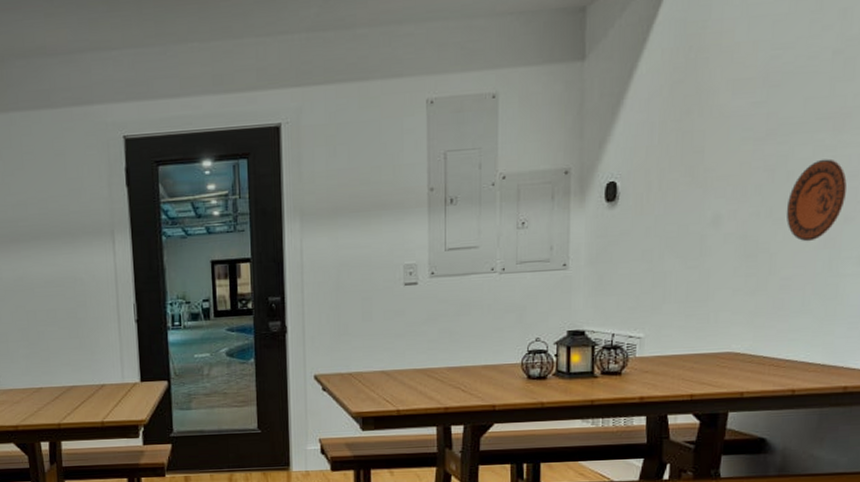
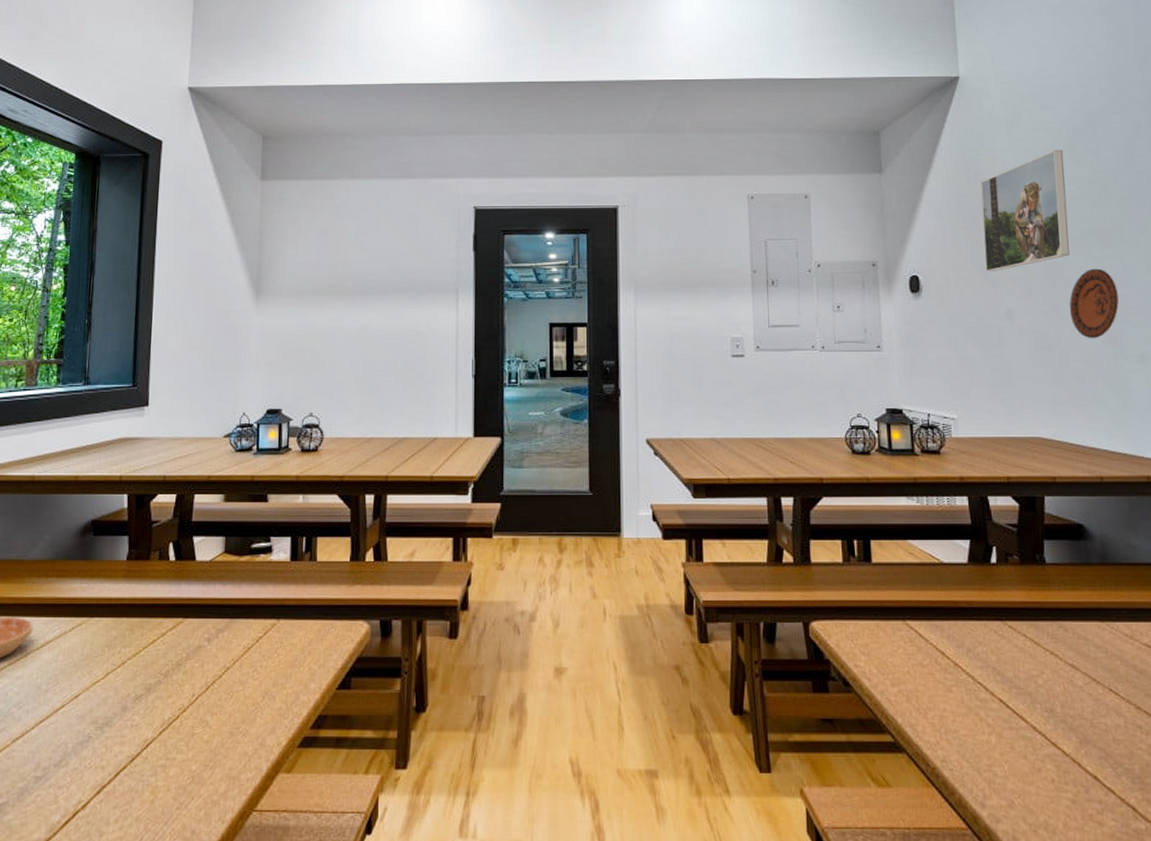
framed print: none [695,12,808,173] -> present [980,149,1070,273]

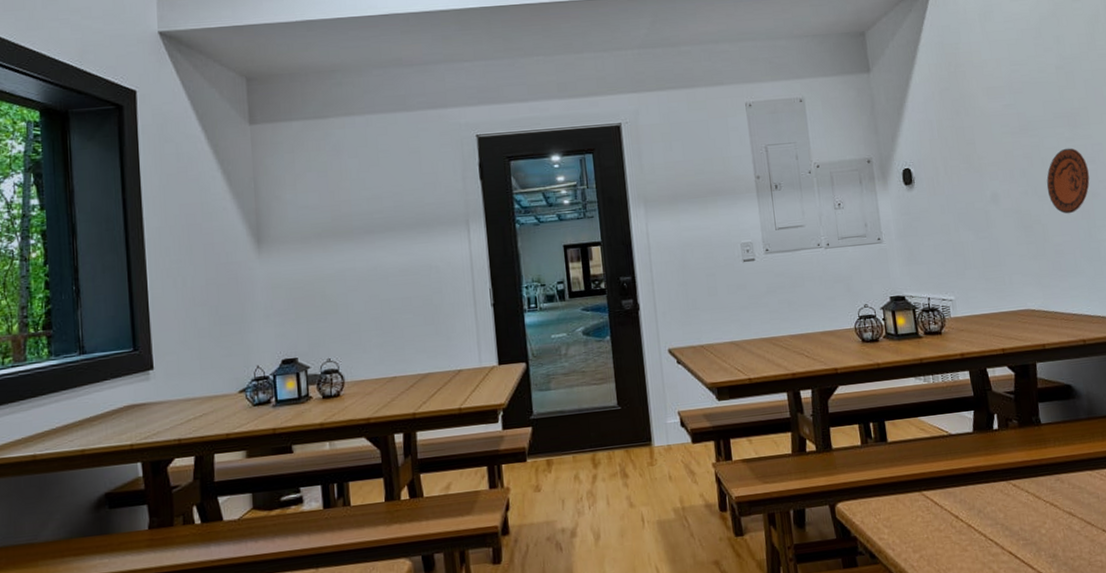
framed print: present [980,149,1070,273] -> none [960,38,1044,160]

